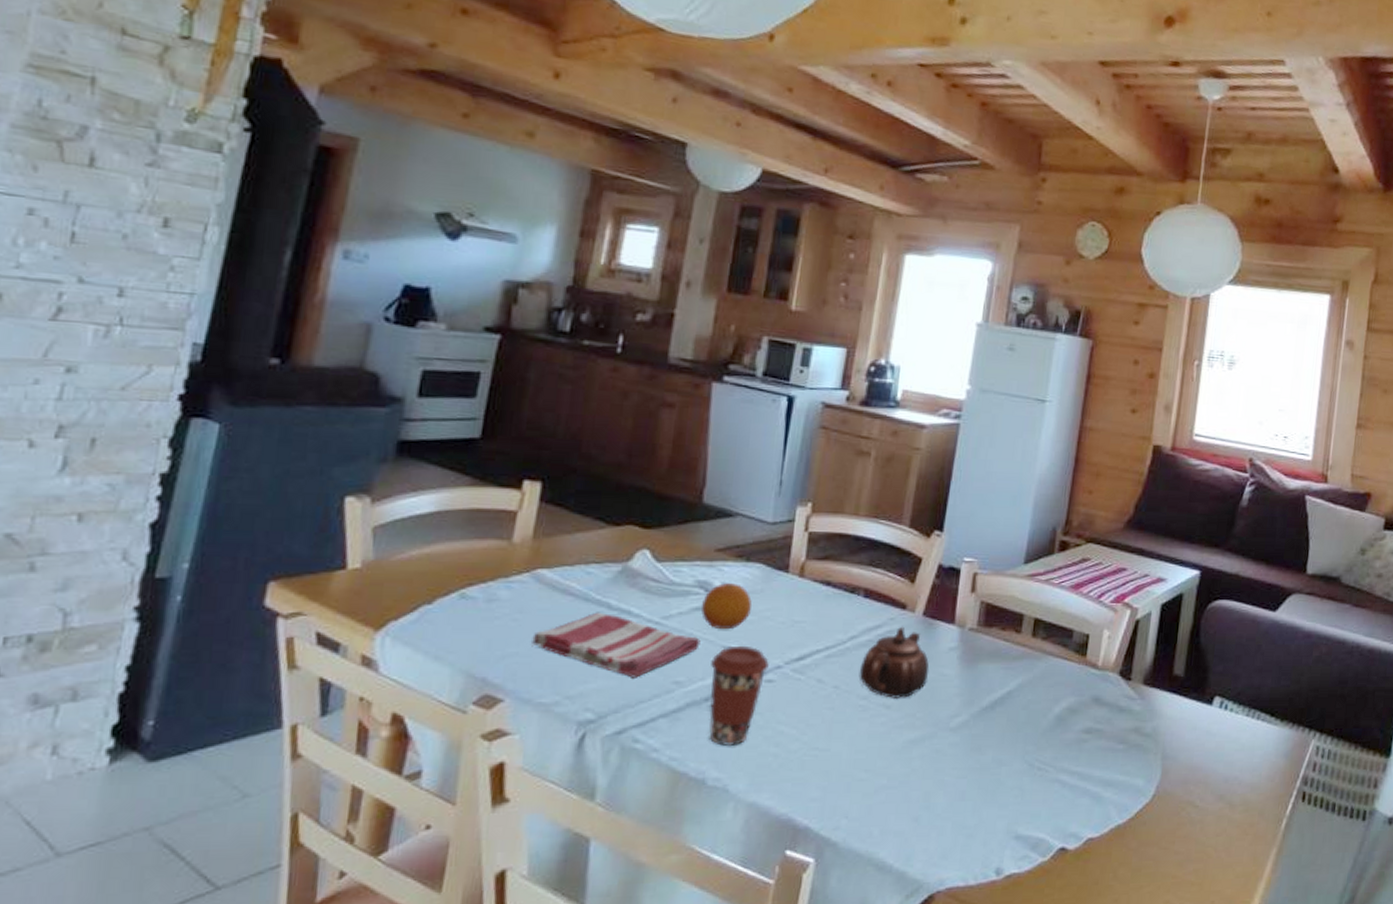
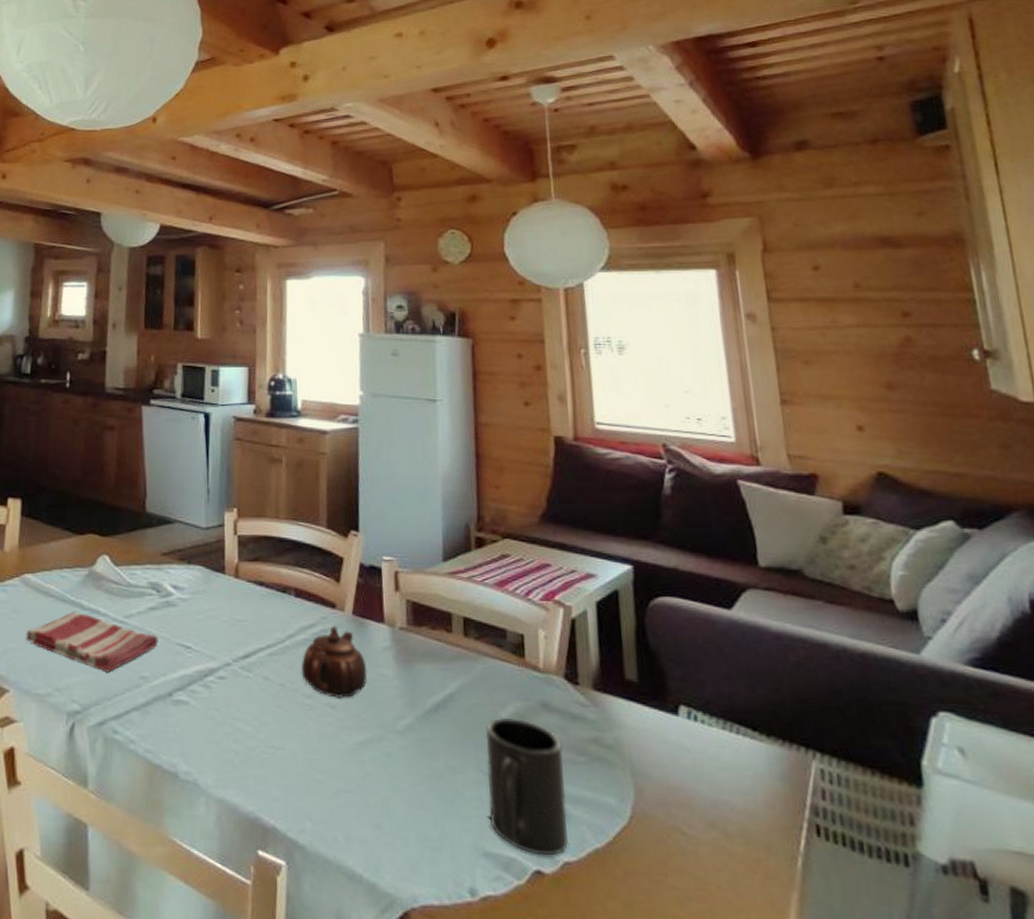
fruit: present [701,583,752,630] -> none [156,585,197,628]
coffee cup: present [709,645,769,747] -> none [169,643,219,742]
mug: none [1026,711,1105,834] -> present [485,717,568,856]

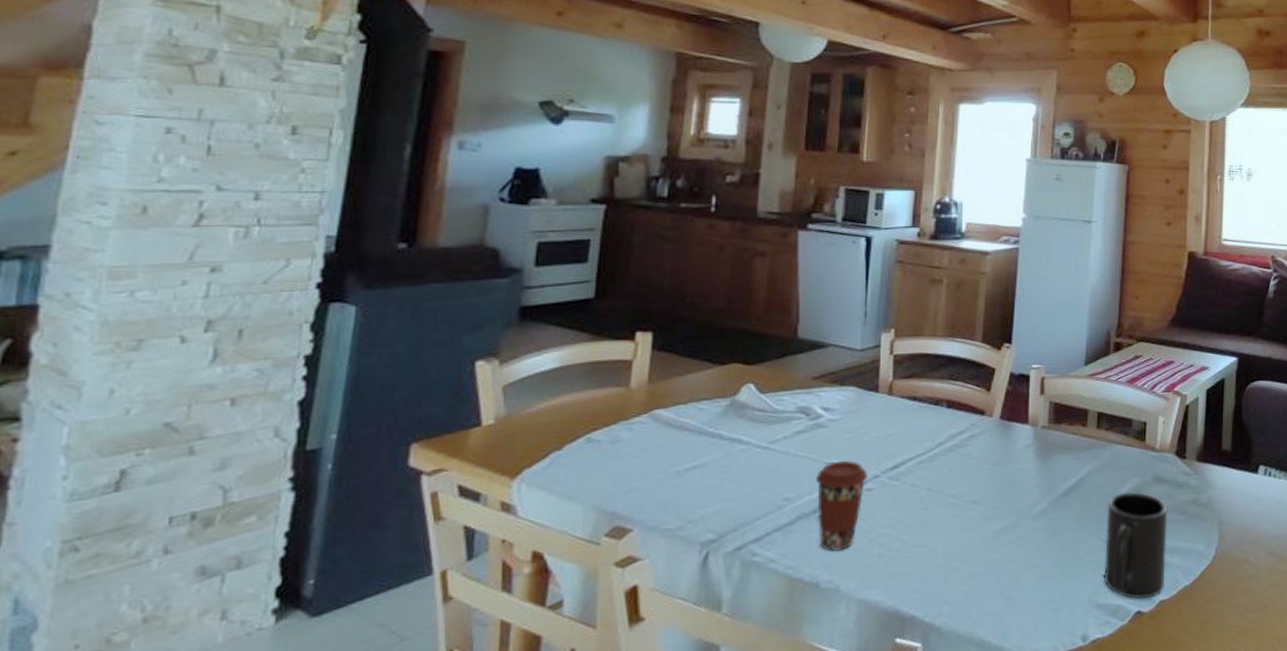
dish towel: present [26,611,159,673] -> none [654,443,805,499]
coffee cup: none [169,643,219,742] -> present [816,460,868,552]
teapot: present [301,625,368,700] -> none [948,430,1010,495]

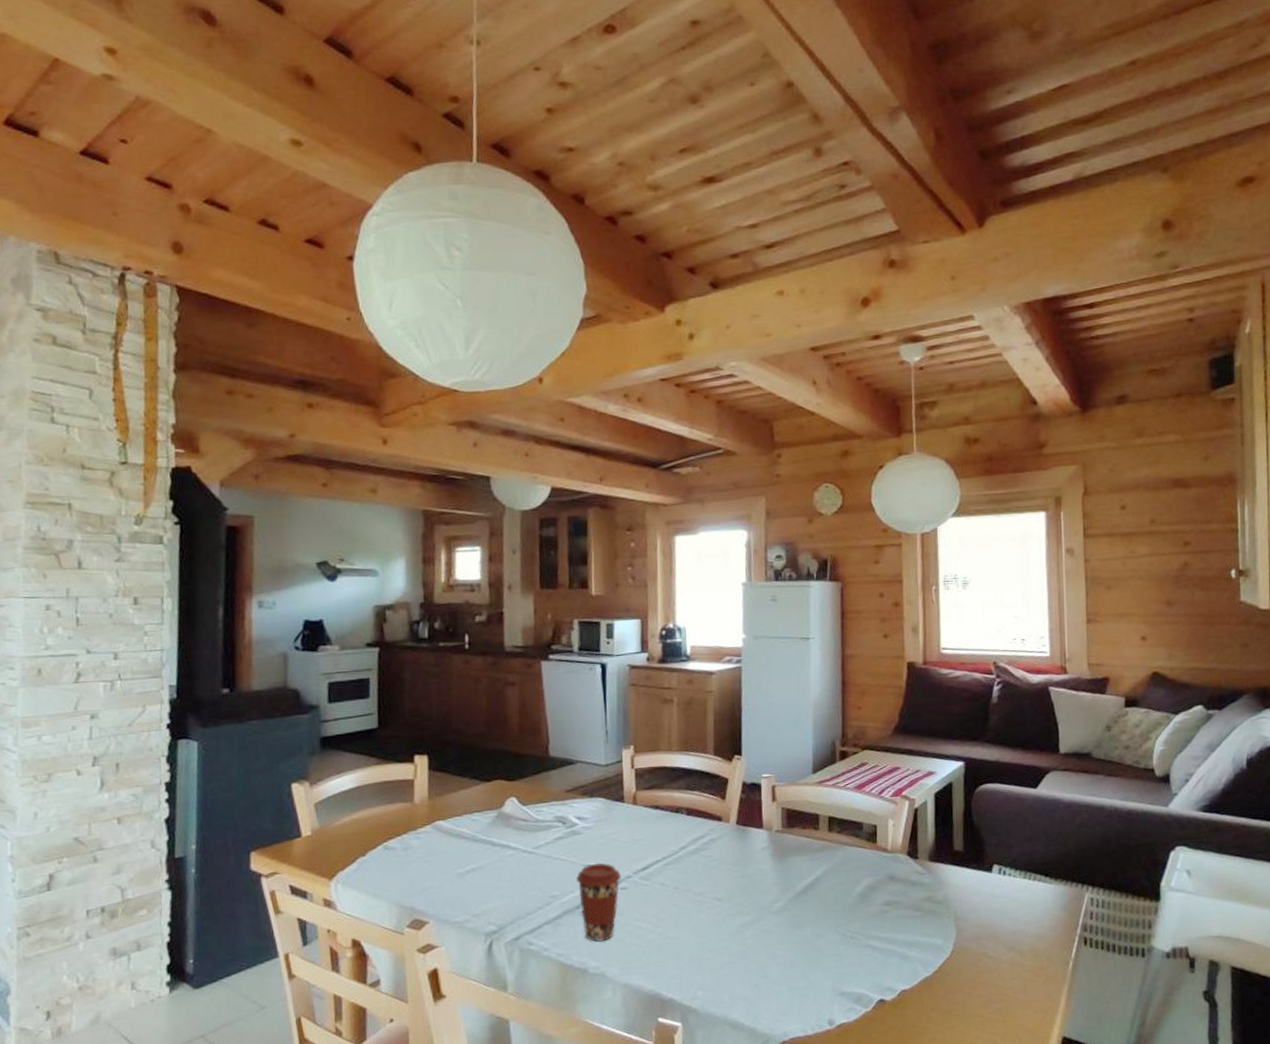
mug: present [1103,491,1168,599] -> none [844,889,905,989]

